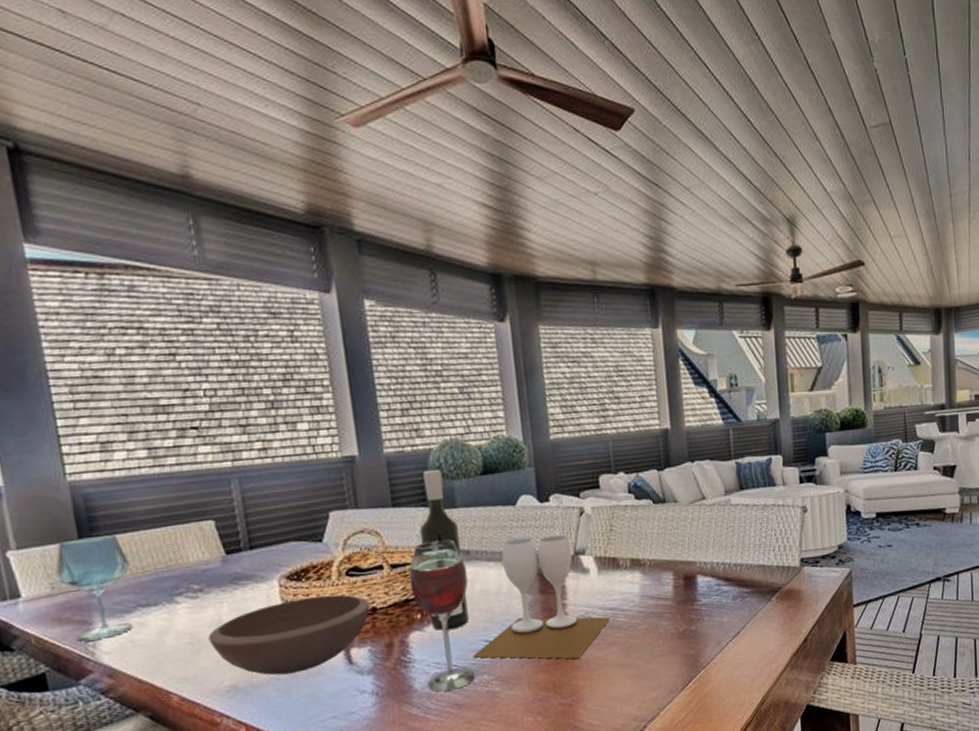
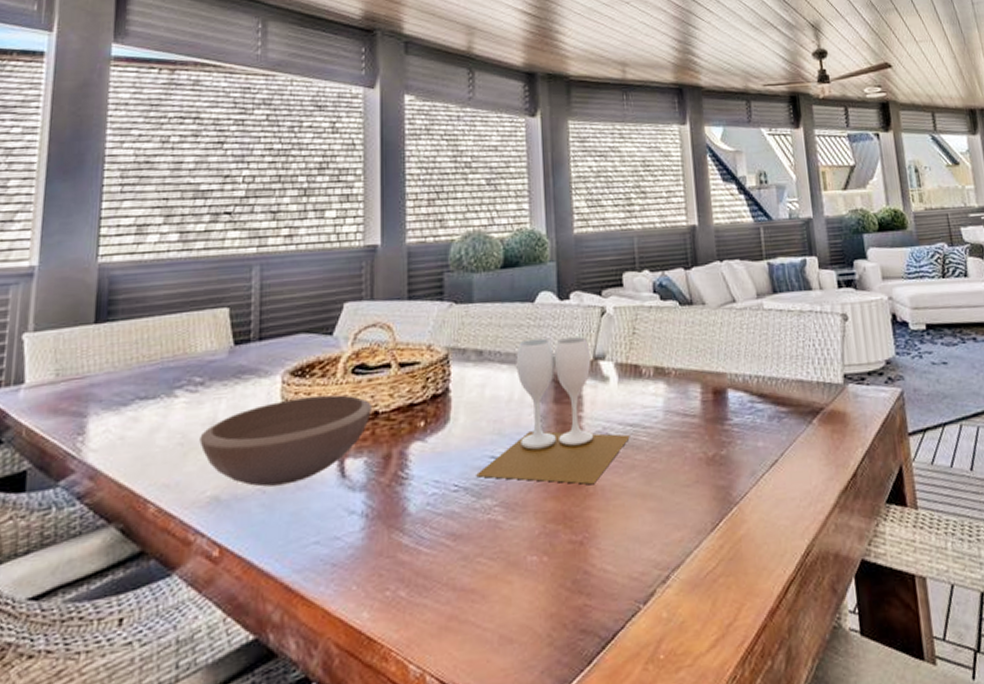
wine glass: present [55,535,134,642] -> none [64,320,138,436]
wineglass: present [409,539,475,692] -> none [417,337,479,517]
bottle: present [419,469,470,630] -> none [432,261,477,442]

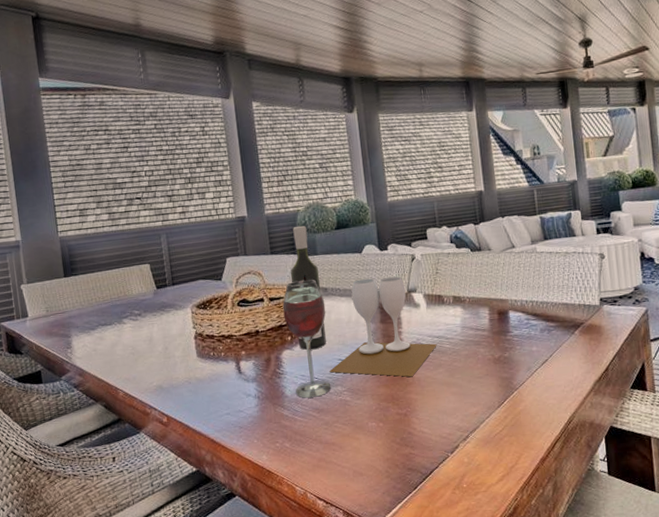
bowl: present [199,395,373,487] -> none [143,320,255,380]
wineglass: none [417,337,479,517] -> present [282,279,331,398]
bottle: none [432,261,477,442] -> present [290,225,327,350]

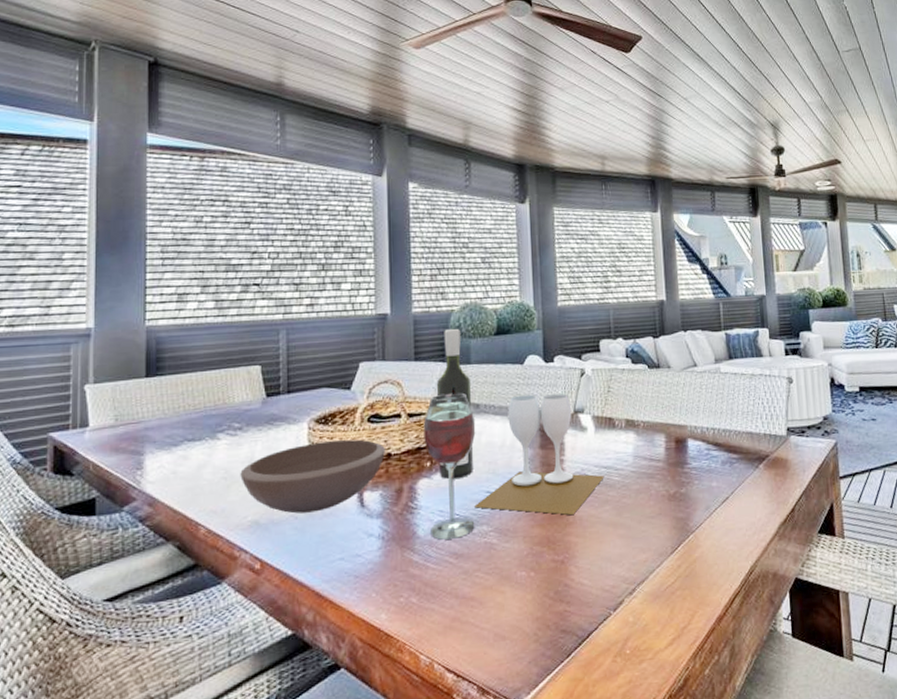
bowl: none [143,320,255,380] -> present [240,439,386,514]

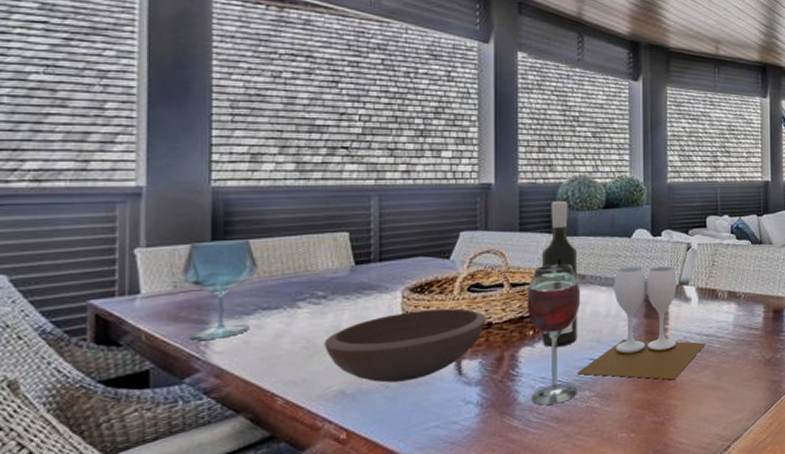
wine glass: none [122,374,184,470] -> present [181,239,258,340]

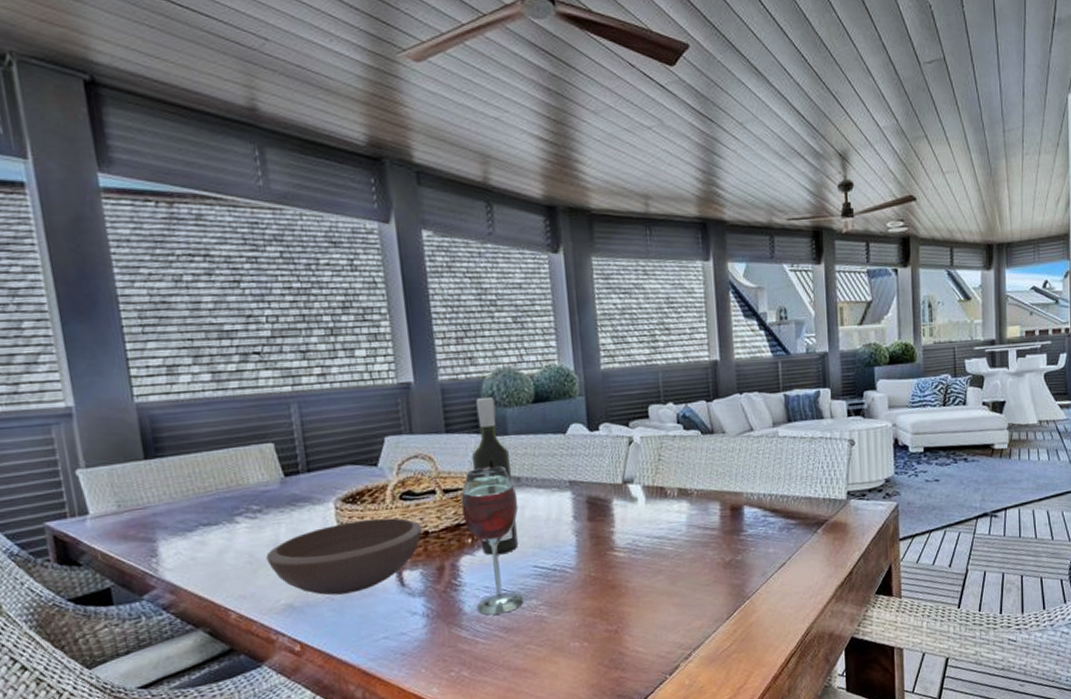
wine glass: present [181,239,258,340] -> none [122,455,195,558]
wineglass: present [577,266,706,380] -> none [522,463,657,587]

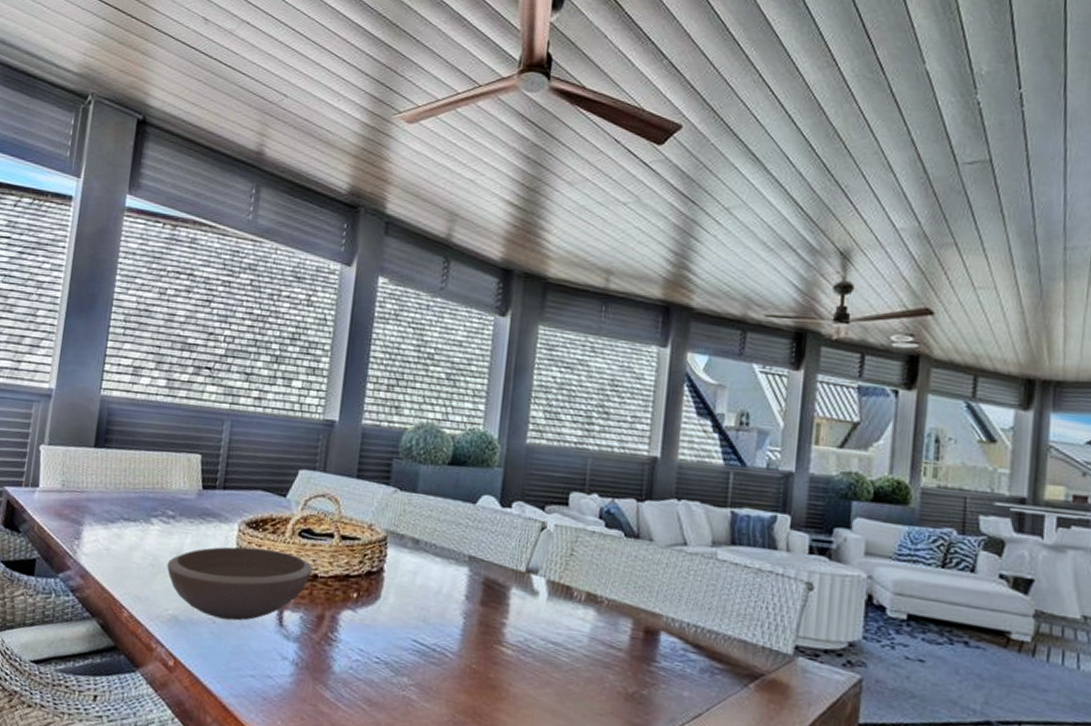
wineglass: present [461,466,524,615] -> none [346,520,413,684]
bottle: present [471,397,519,555] -> none [364,448,415,619]

